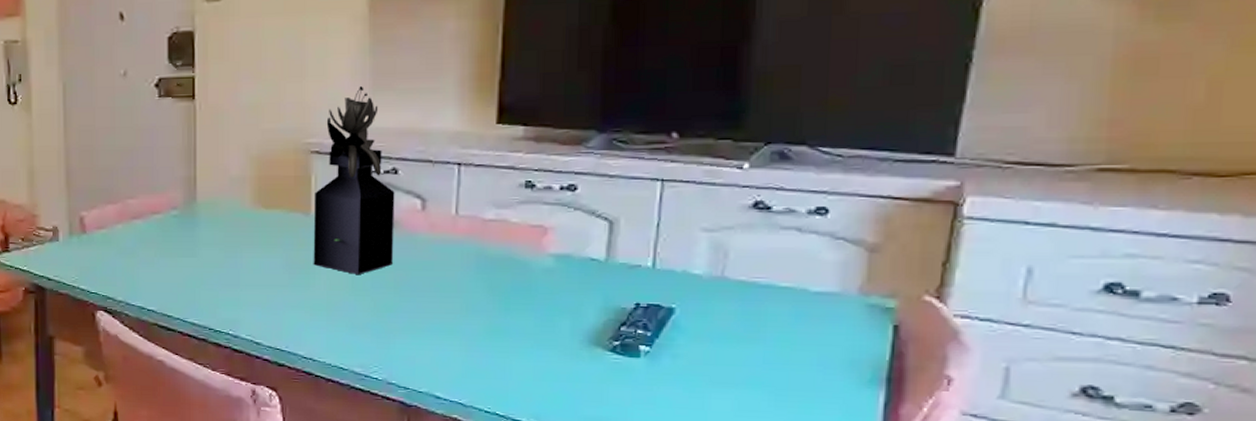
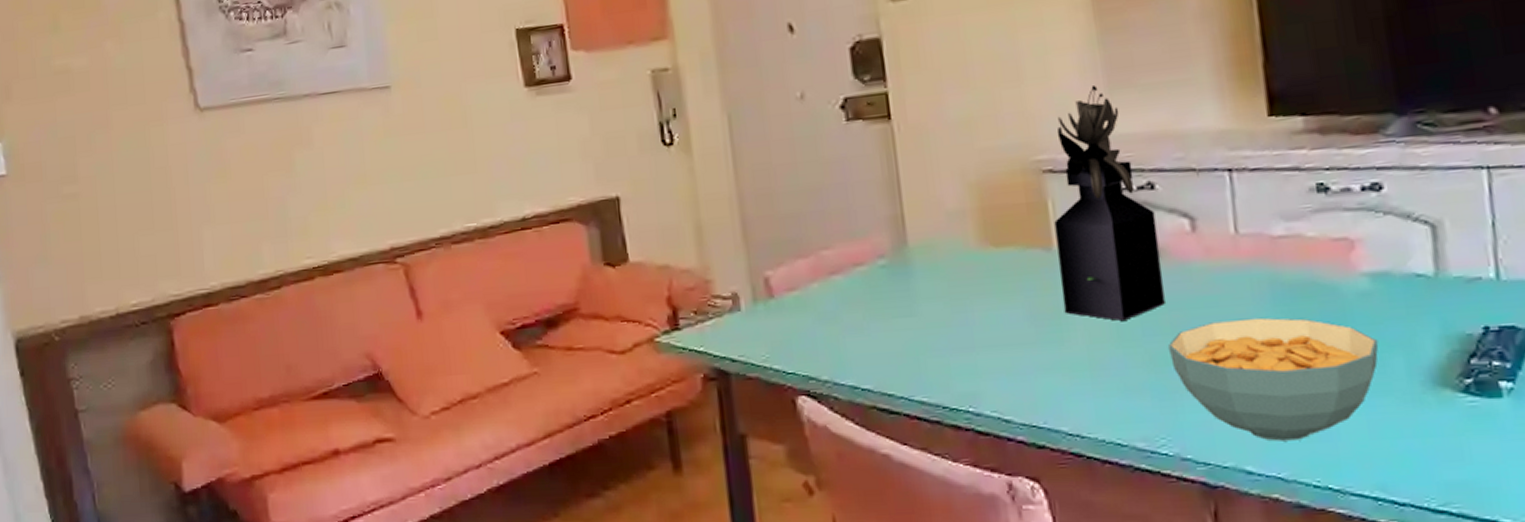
cereal bowl: none [389,281,553,377] -> present [1167,317,1379,441]

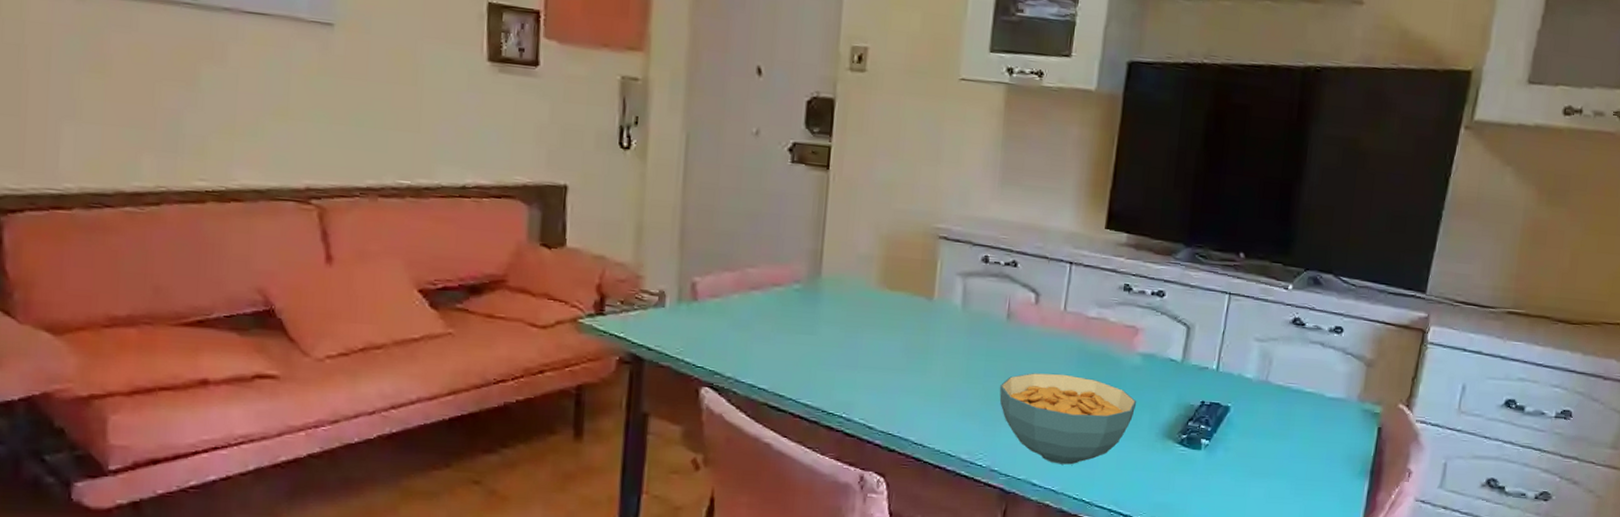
vase: present [1054,86,1165,321] -> none [931,178,1013,362]

